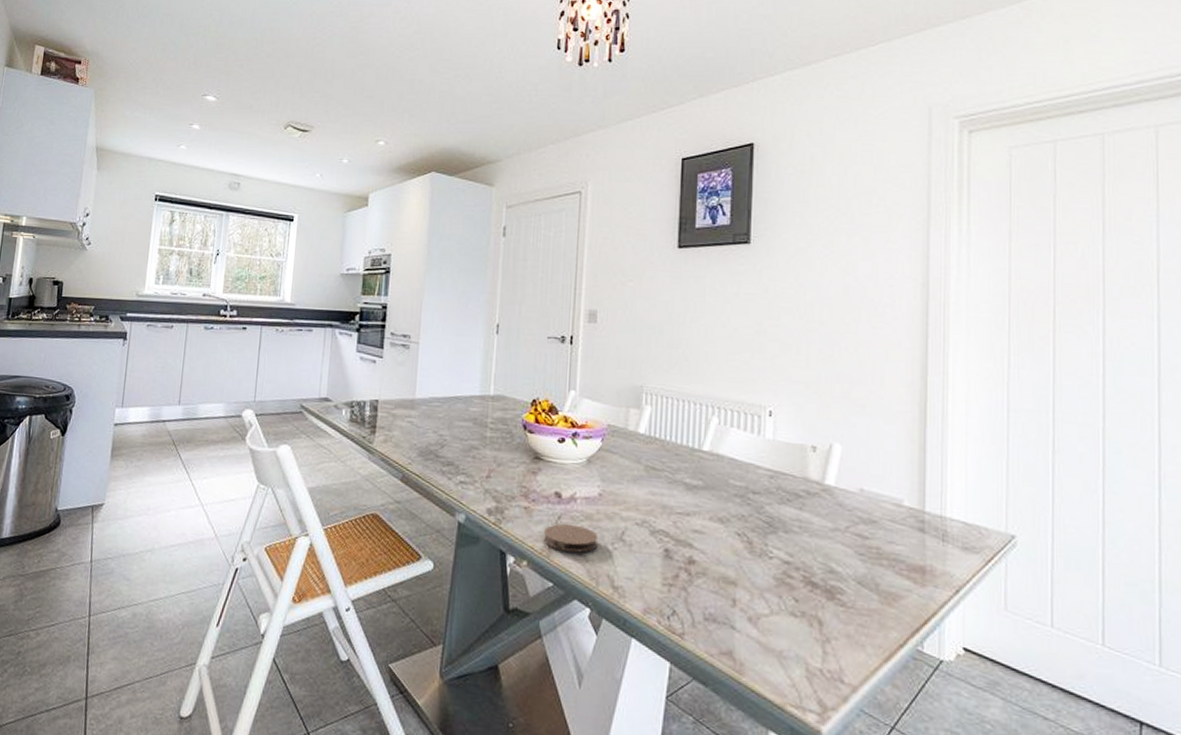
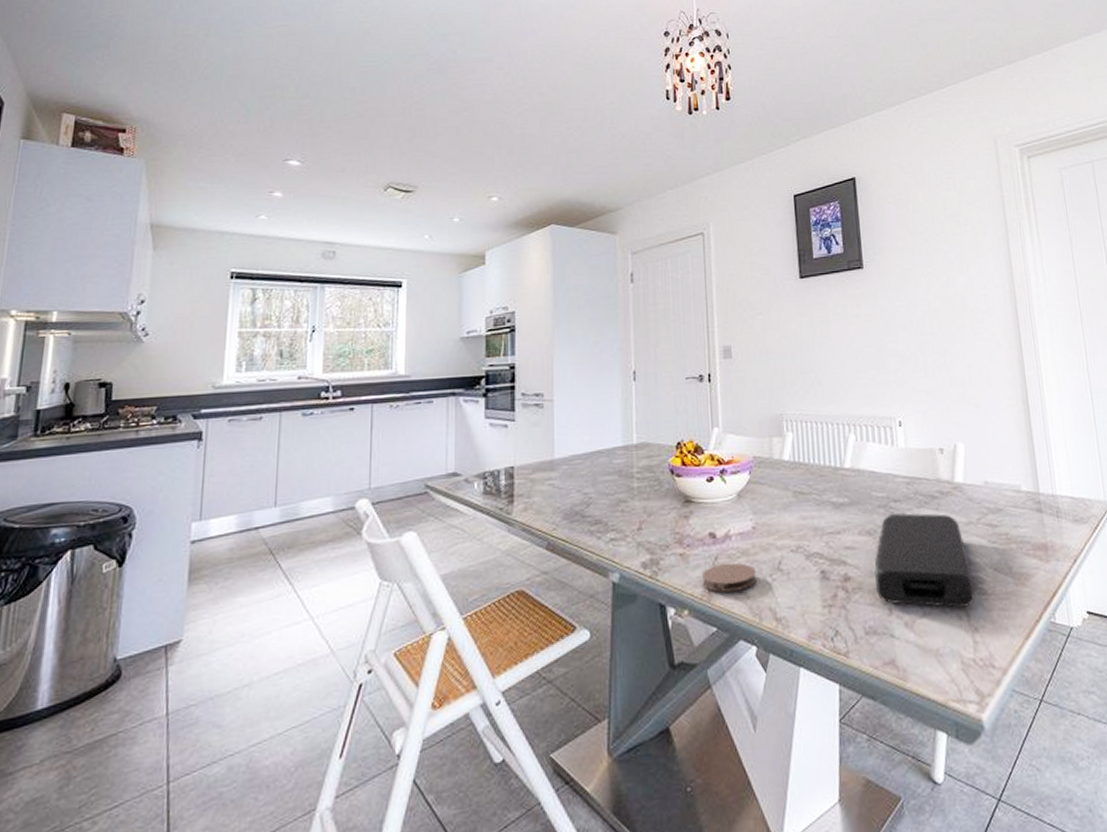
power bank: none [722,505,832,615] -> present [875,513,975,608]

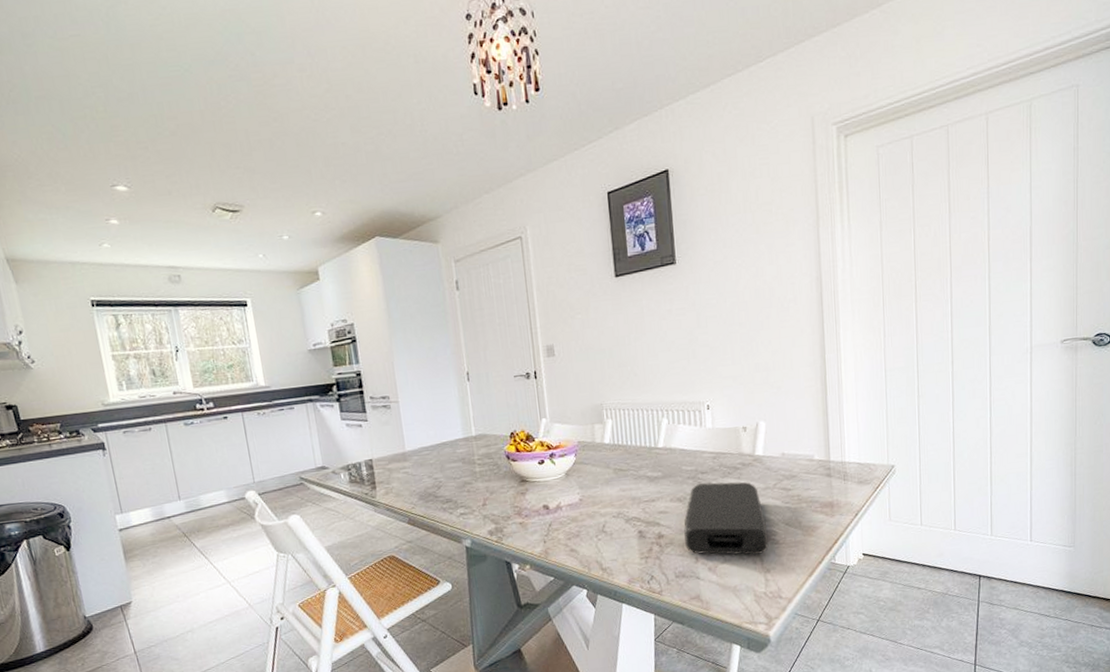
coaster: present [702,563,758,593] -> none [539,528,586,551]

